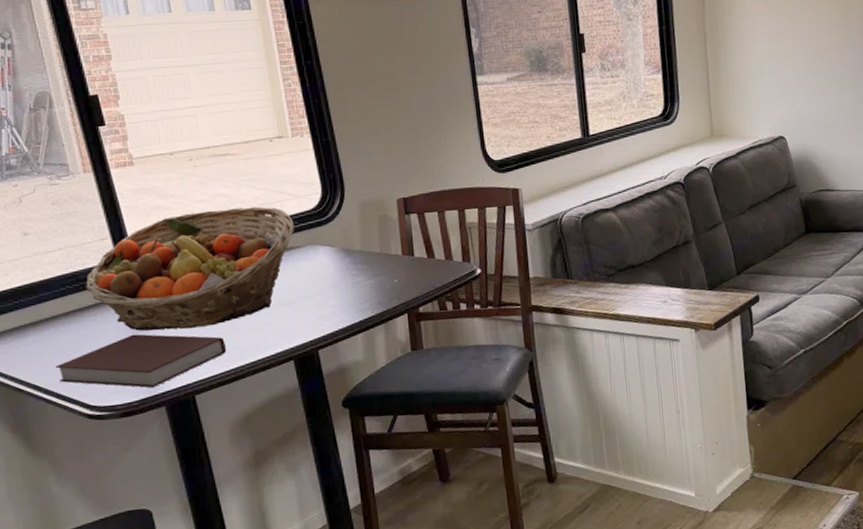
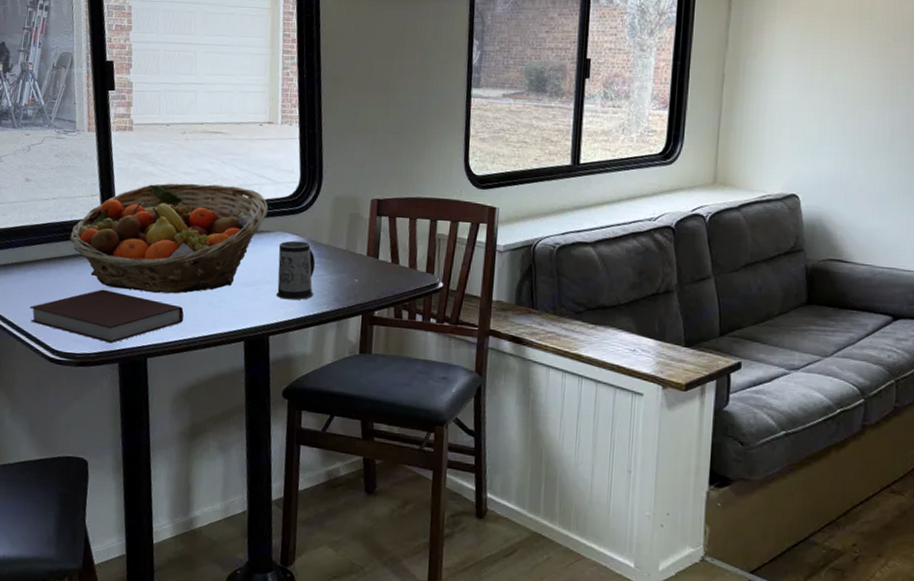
mug: none [312,251,357,312] -> present [277,240,316,301]

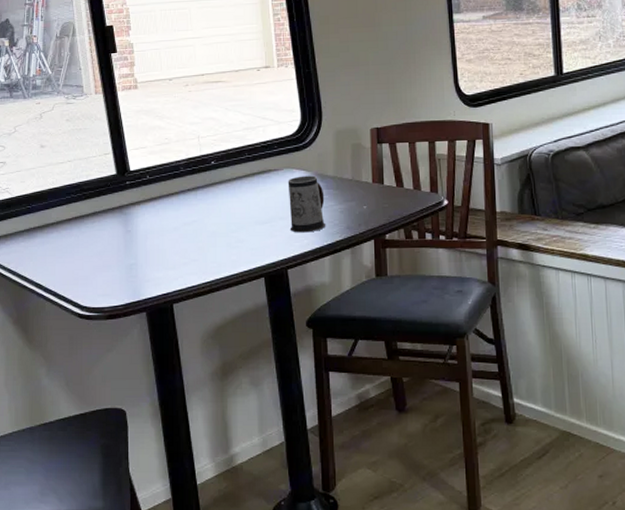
notebook: present [30,289,184,344] -> none [56,242,204,294]
fruit basket: present [69,183,268,294] -> none [87,130,274,241]

